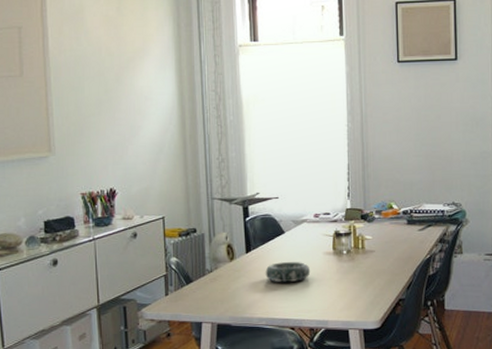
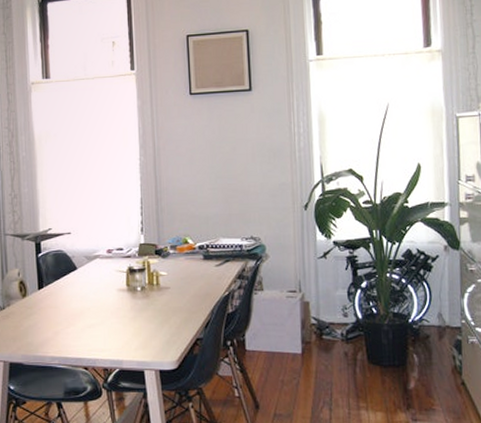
decorative bowl: present [265,262,311,283] -> none [58,299,104,321]

